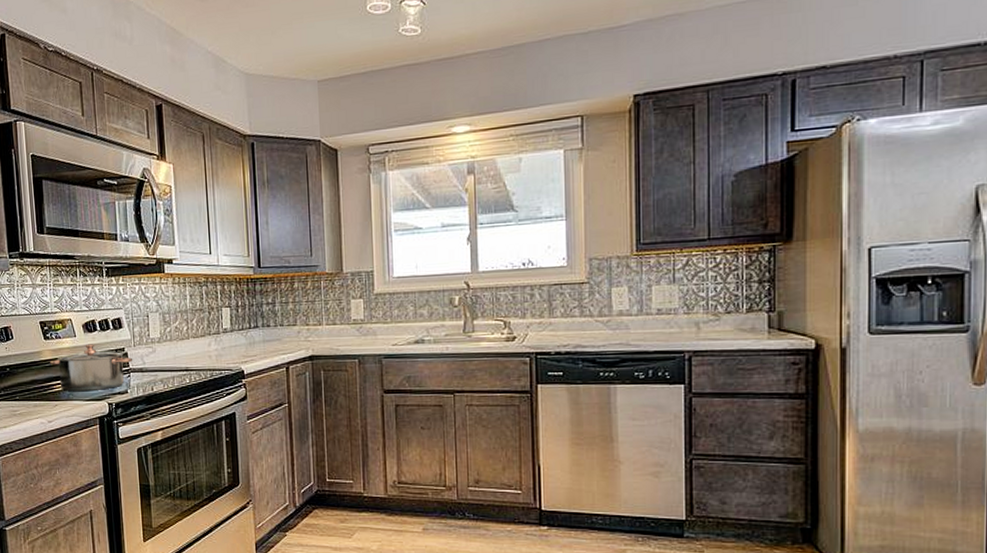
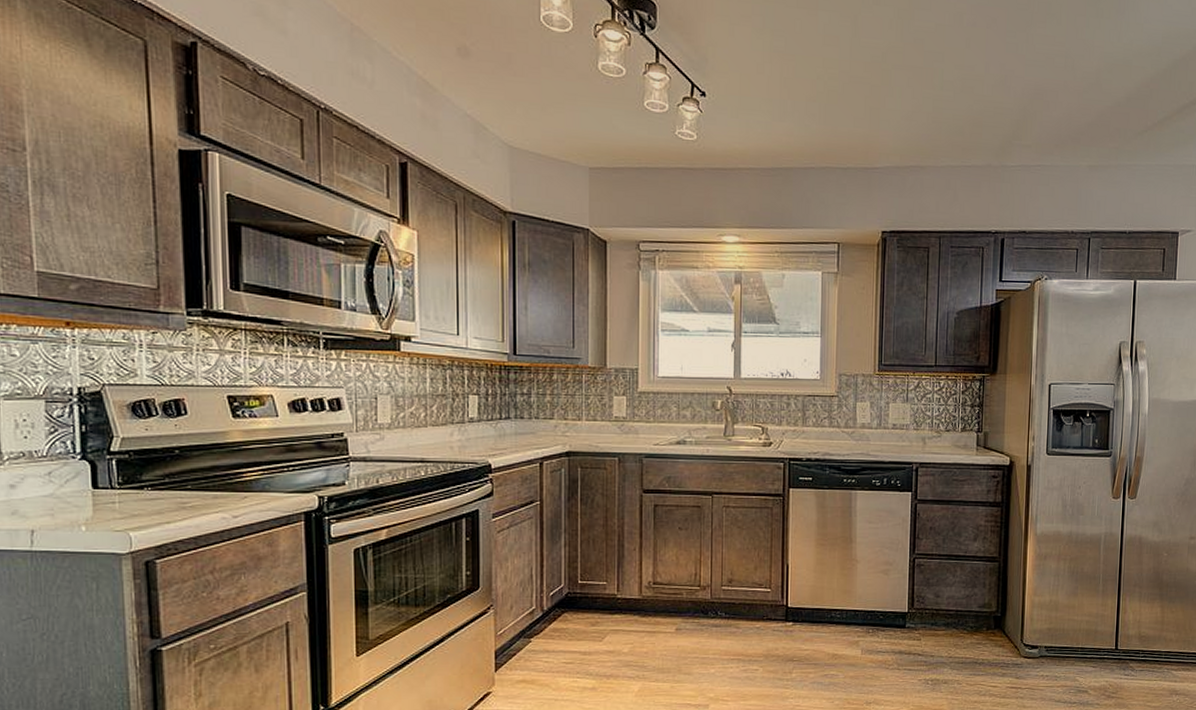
cooking pot: present [50,344,133,392] -> none [239,426,355,482]

